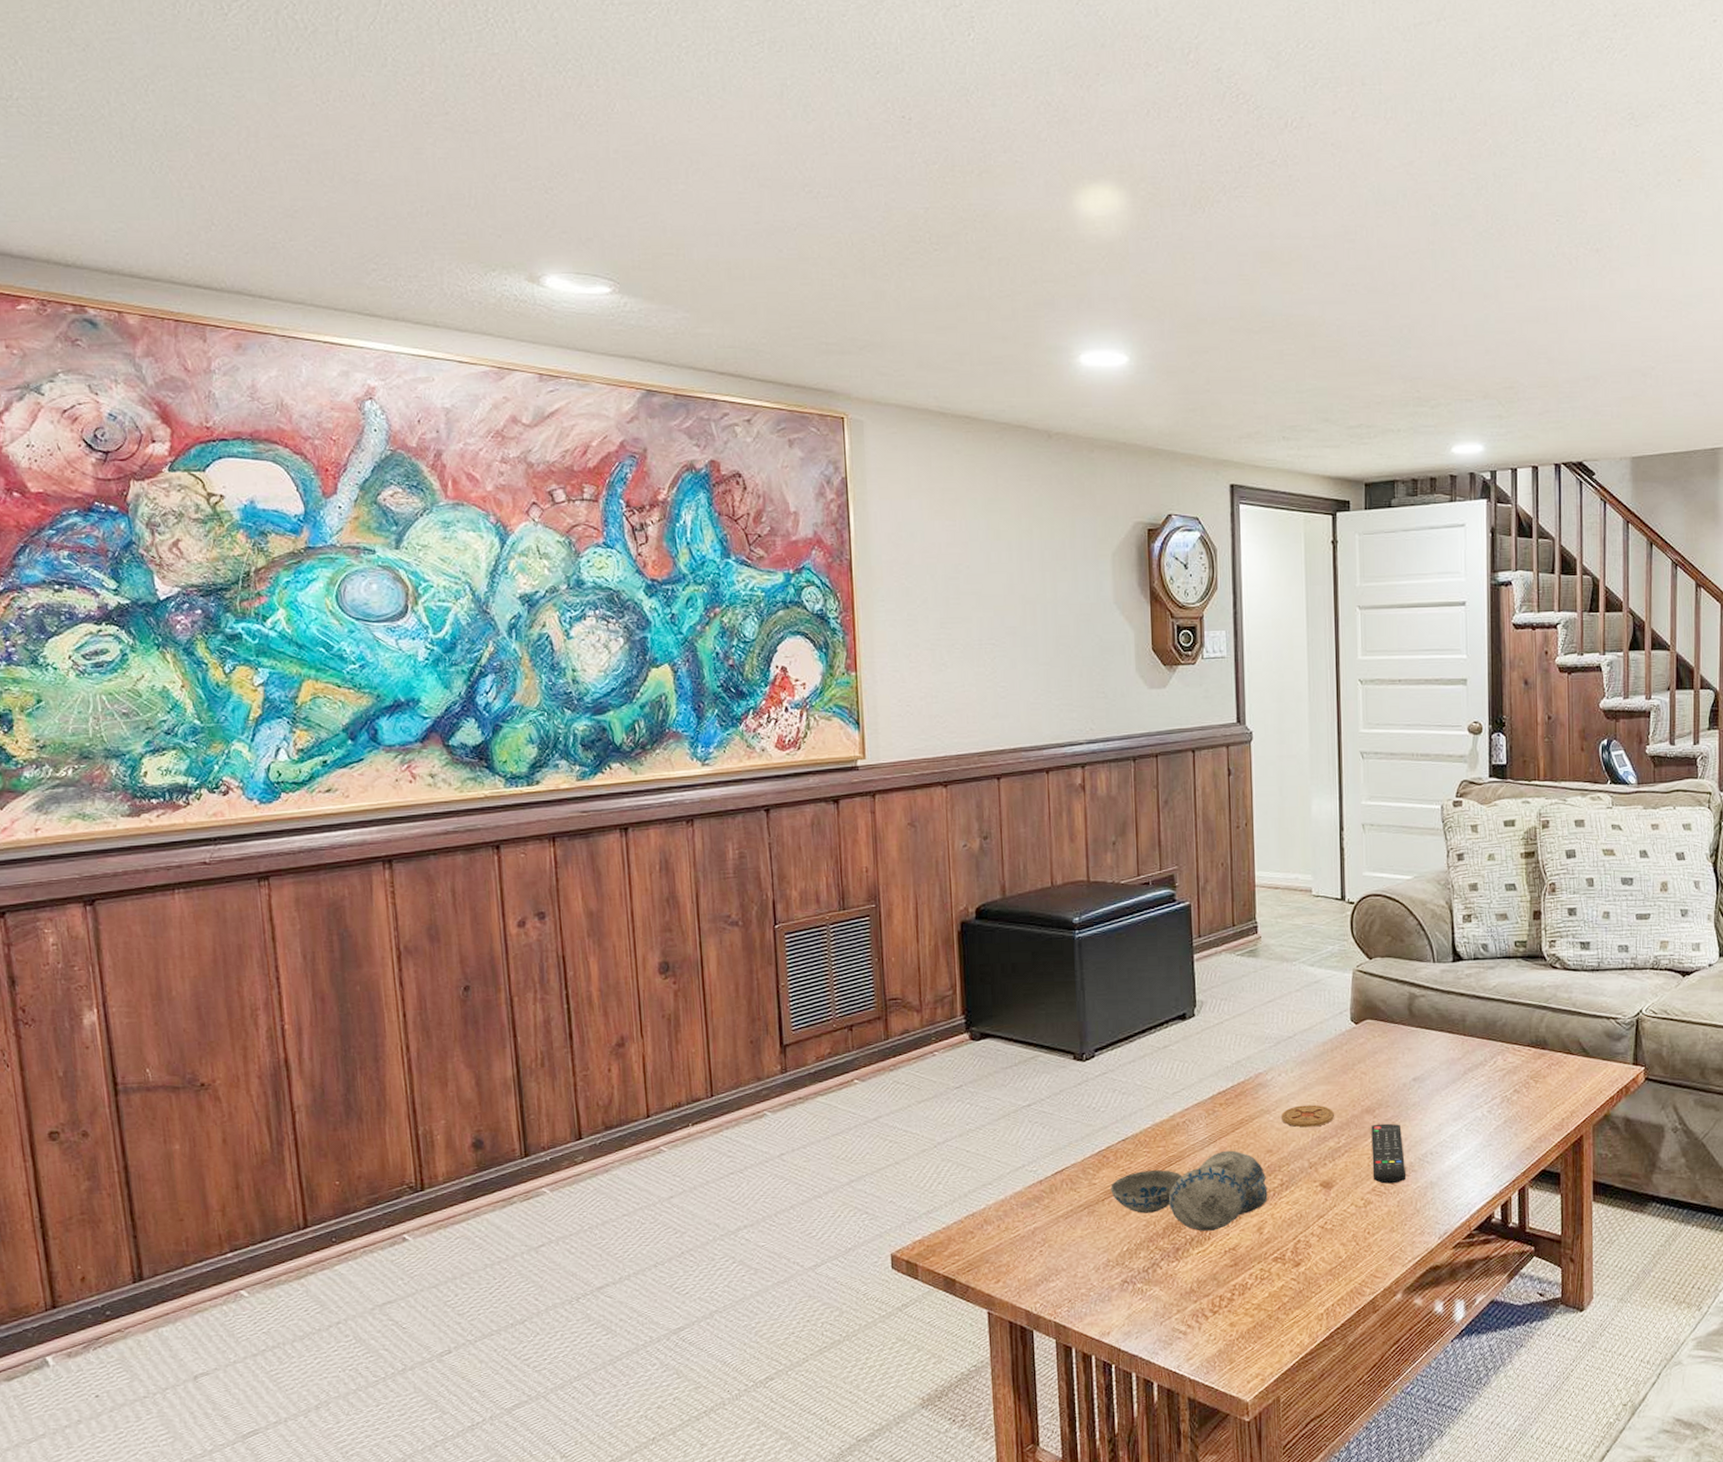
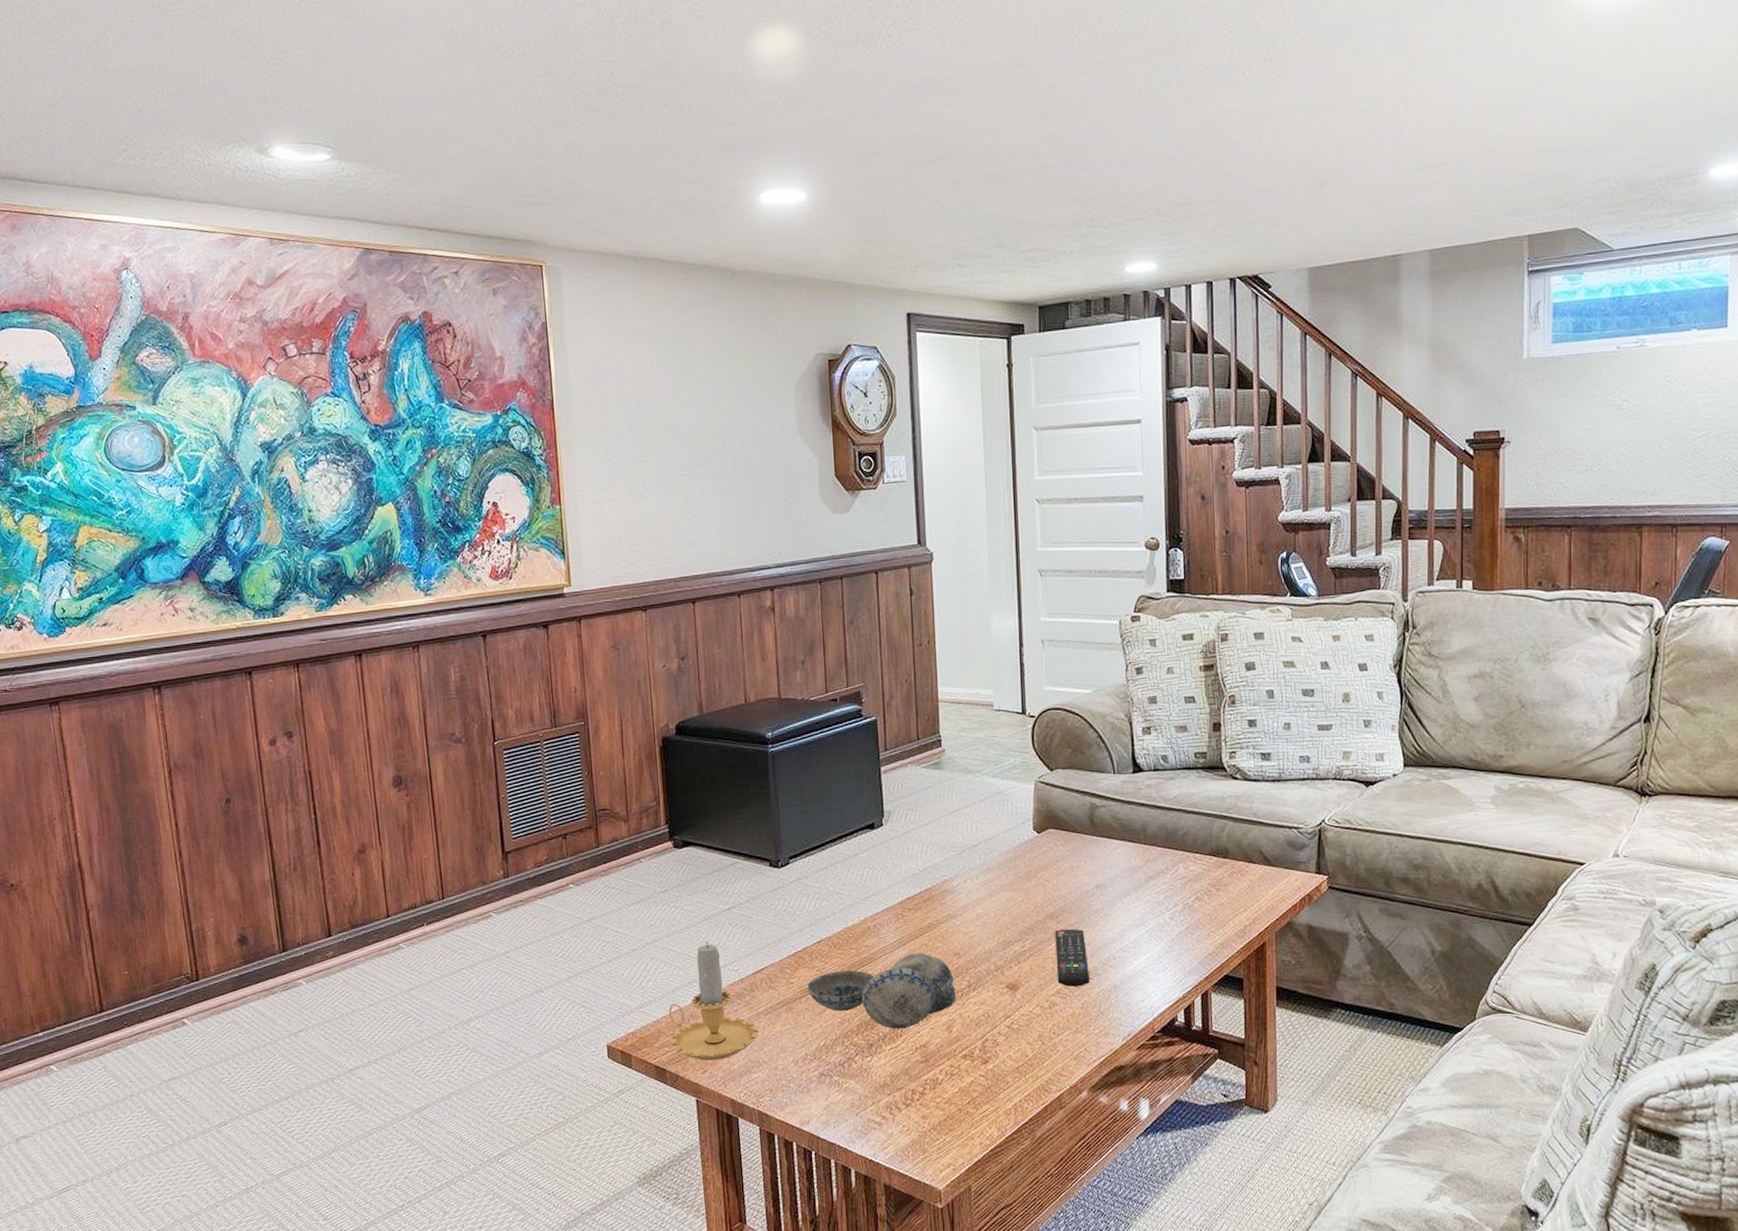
candle: none [960,1139,1057,1270] -> present [668,940,759,1061]
coaster: present [1282,1104,1334,1128] -> none [968,910,1019,932]

